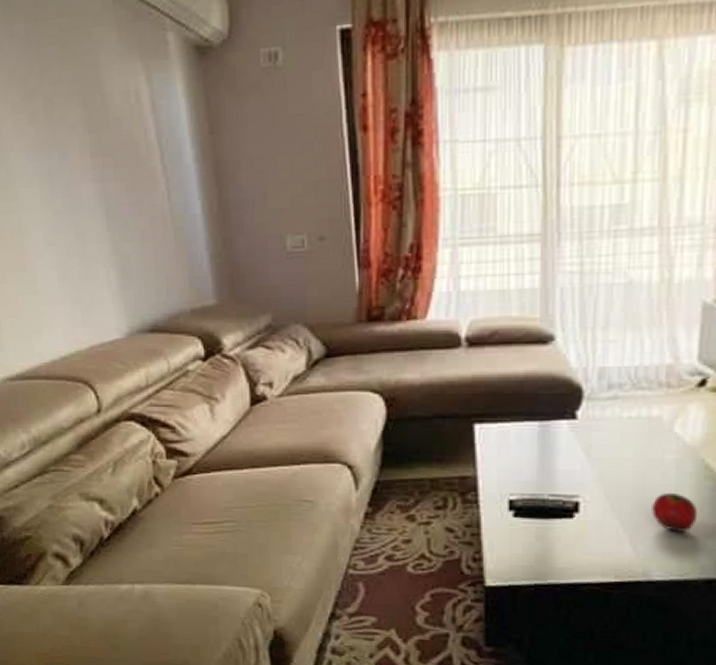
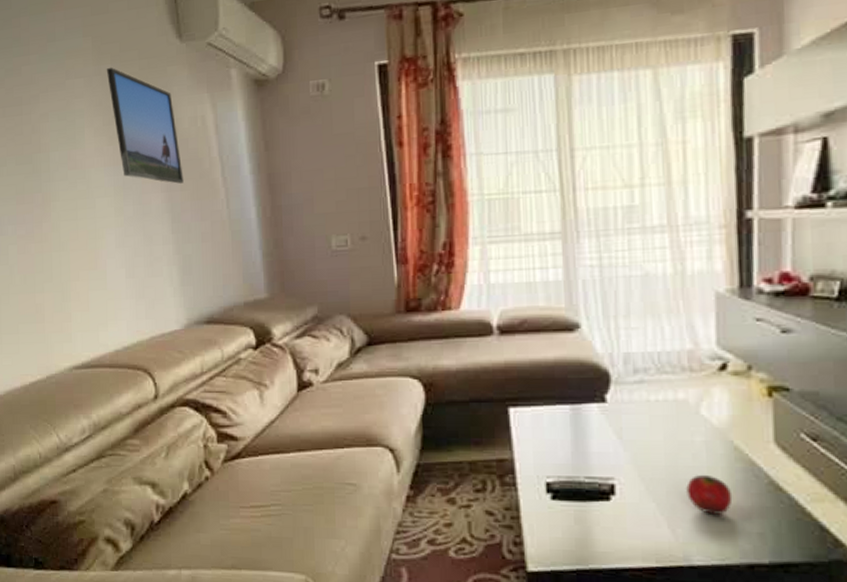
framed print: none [19,28,118,173] -> present [106,68,184,184]

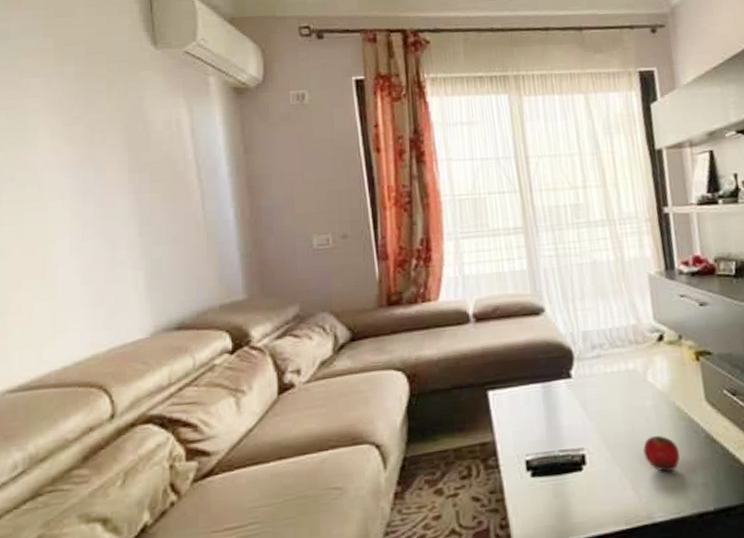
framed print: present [106,68,184,184] -> none [69,69,154,186]

